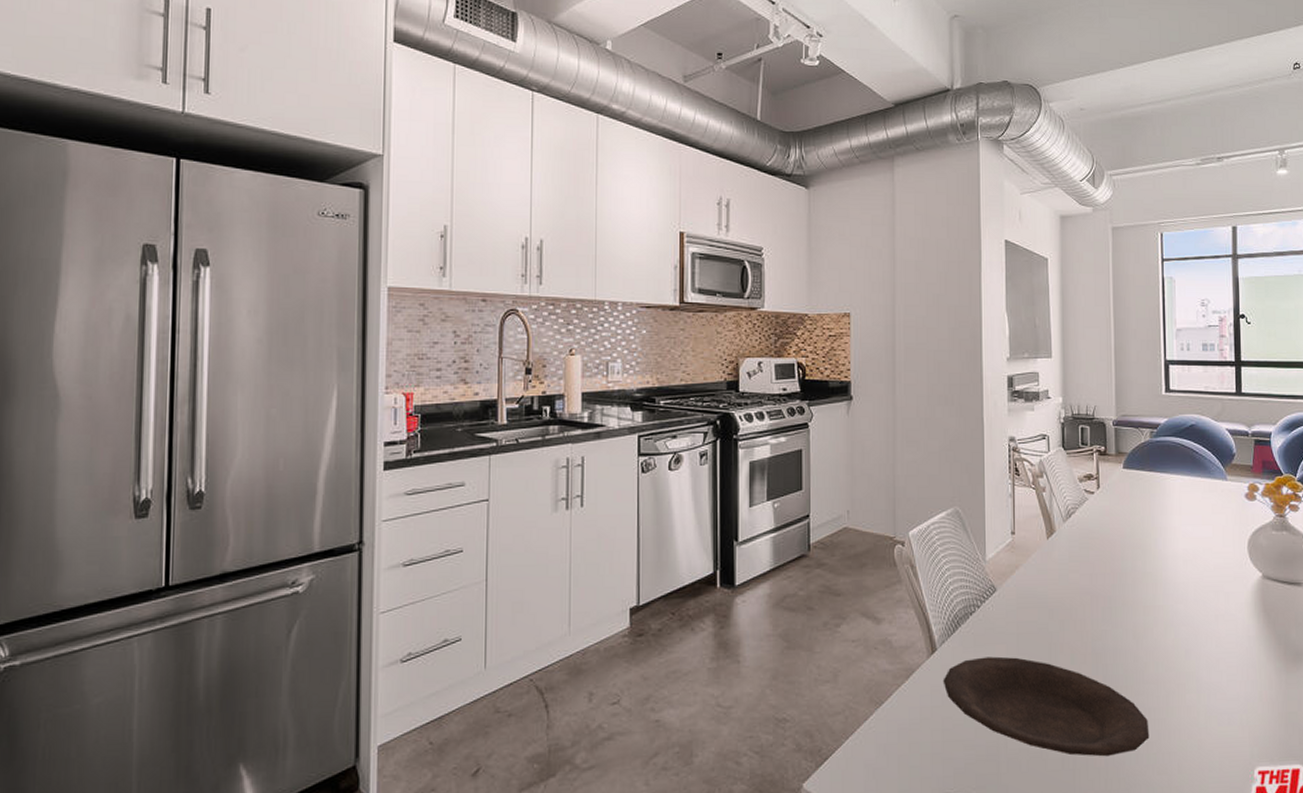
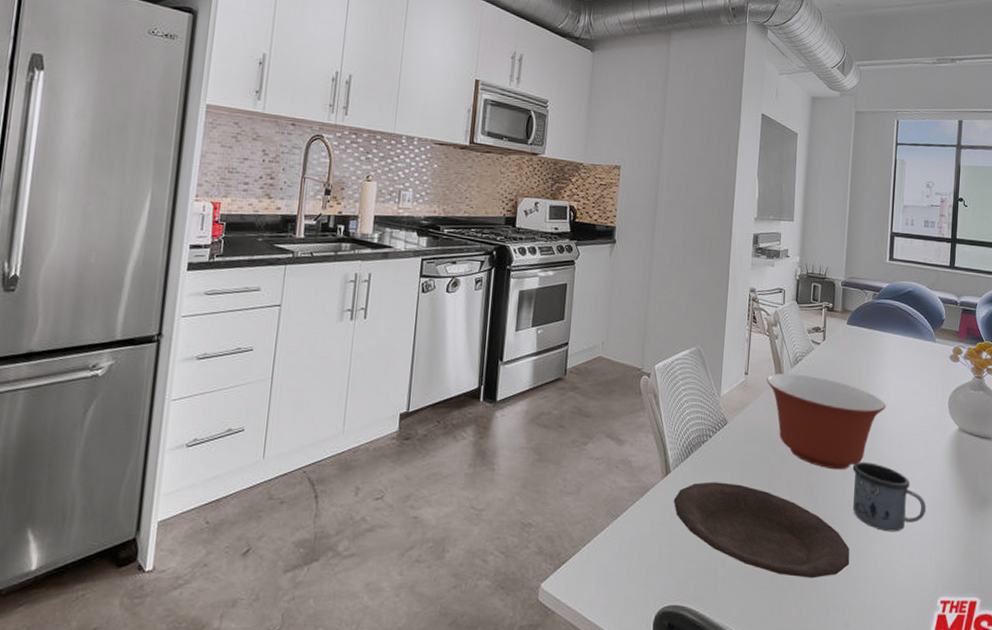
mixing bowl: none [1036,528,1176,633] -> present [766,373,886,470]
mug: none [1143,622,1233,698] -> present [852,462,927,532]

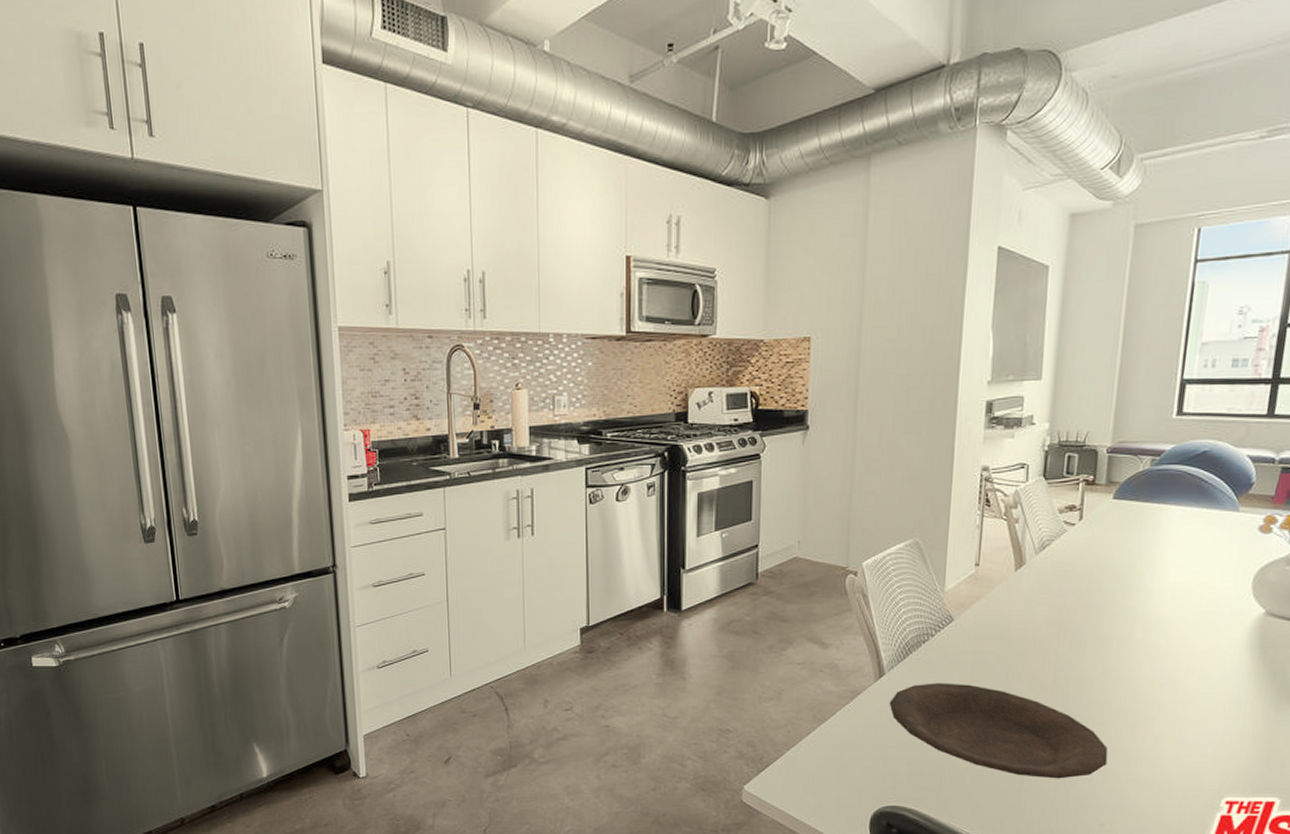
mixing bowl: present [766,373,886,470] -> none [1003,561,1164,665]
mug: present [852,462,927,532] -> none [1113,655,1213,730]

